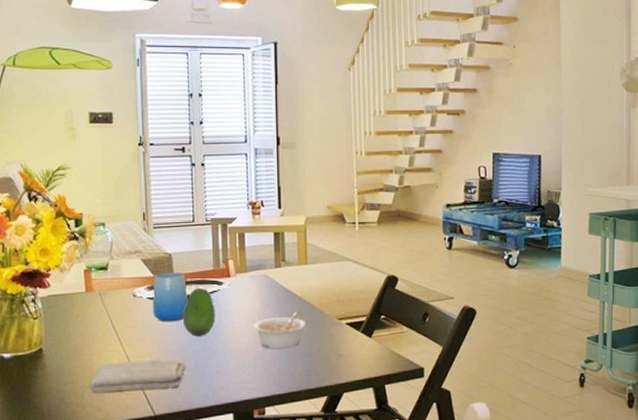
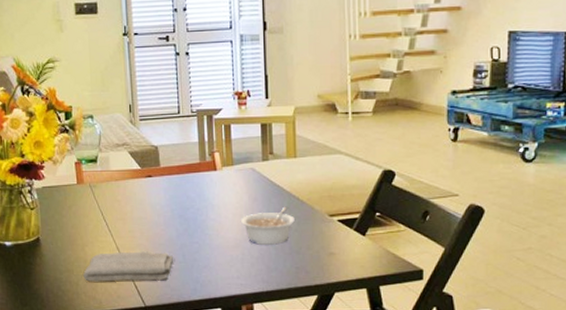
plate: present [131,278,231,300] -> none [120,171,218,193]
cup: present [152,273,188,322] -> none [140,165,175,215]
fruit: present [183,287,216,336] -> none [170,180,203,230]

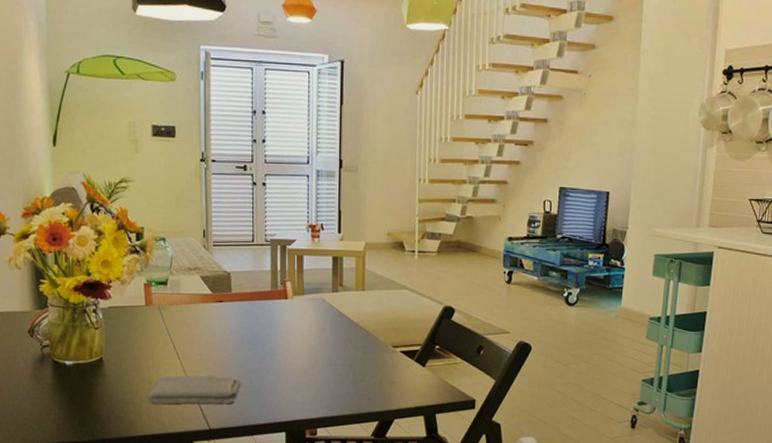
legume: present [240,206,295,246] -> none [308,336,360,374]

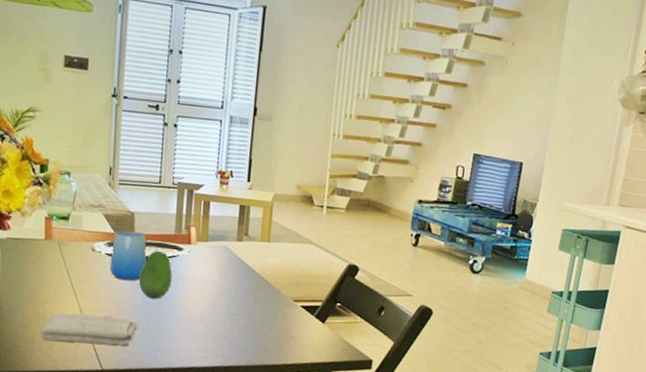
plate: none [190,298,288,318] -> present [90,240,191,260]
cup: none [210,291,245,340] -> present [109,231,147,281]
fruit: none [240,307,272,355] -> present [139,250,173,299]

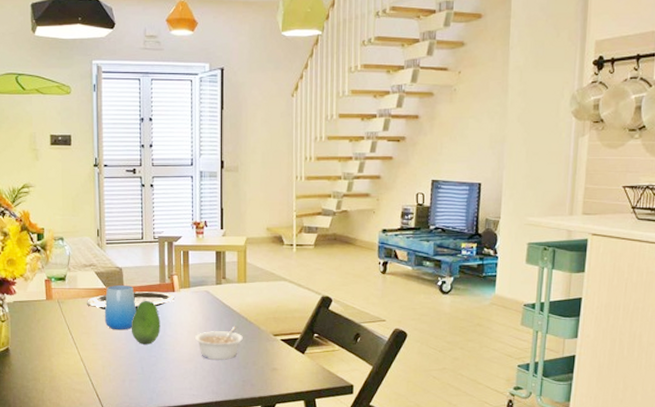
washcloth: present [40,312,136,345] -> none [49,363,132,390]
legume: none [208,287,261,323] -> present [194,326,243,361]

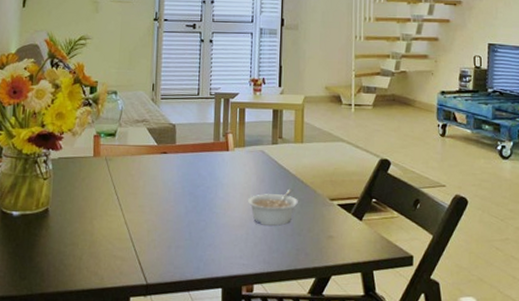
plate: present [86,291,175,310] -> none [135,150,229,170]
cup: present [104,285,136,330] -> none [153,143,188,191]
fruit: present [132,300,161,345] -> none [181,159,213,207]

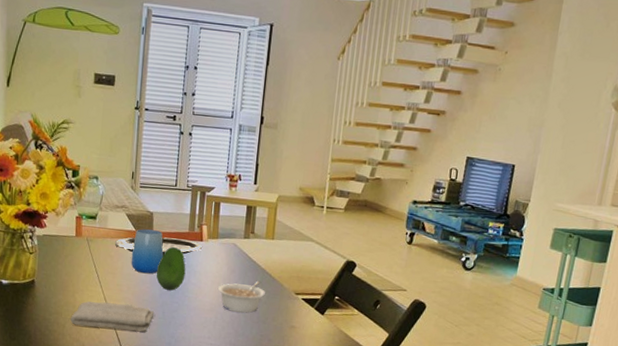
washcloth: none [88,227,179,258] -> present [70,301,154,332]
plate: none [135,150,229,170] -> present [114,237,203,256]
cup: none [153,143,188,191] -> present [131,229,164,274]
fruit: none [181,159,213,207] -> present [156,246,186,291]

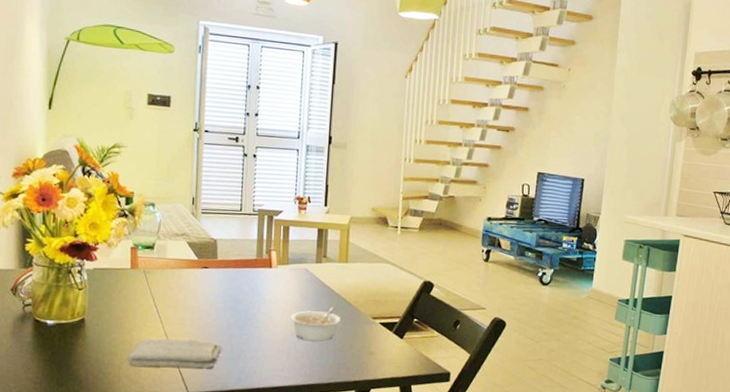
plate: present [114,237,203,256] -> none [175,265,272,285]
cup: present [131,229,164,274] -> none [194,257,230,306]
fruit: present [156,246,186,291] -> none [223,274,255,322]

